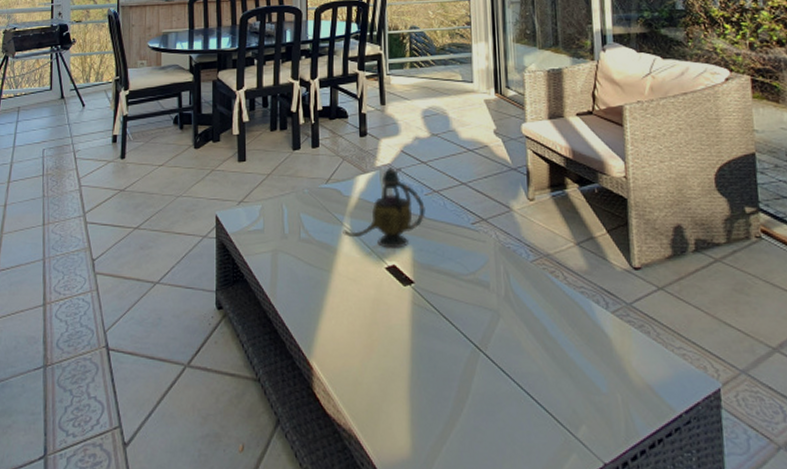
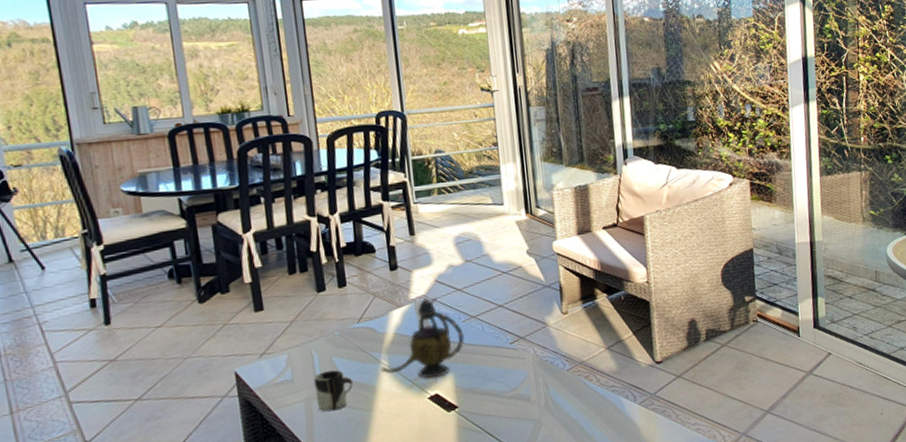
cup: none [282,226,316,266] -> present [314,370,353,412]

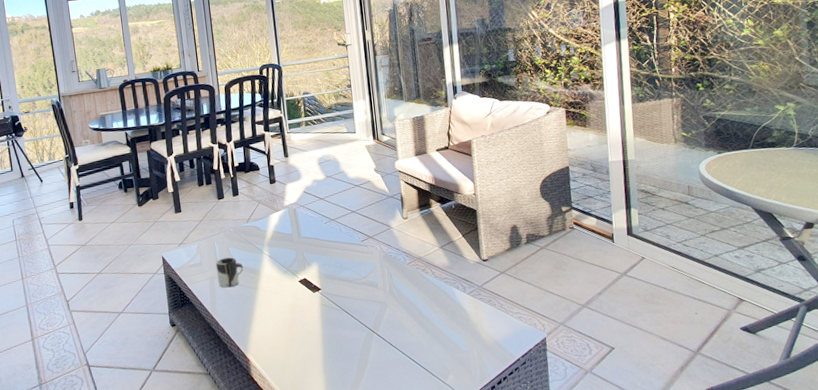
teapot: present [381,297,465,379] -> none [263,204,326,267]

